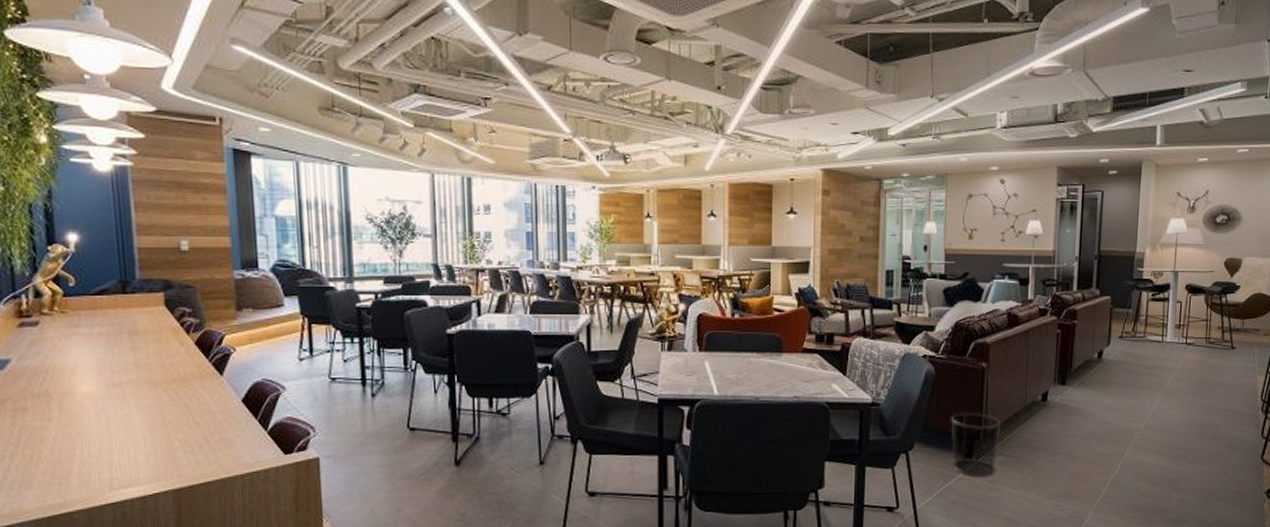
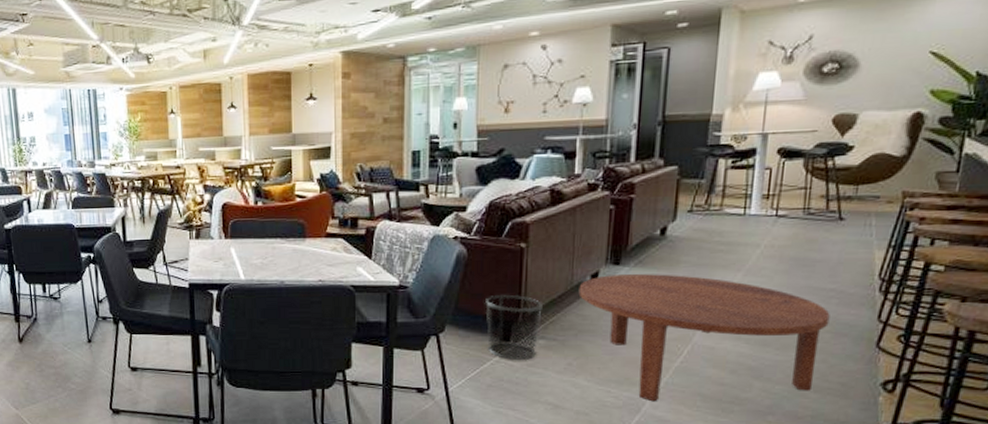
coffee table: none [1031,394,1227,514] -> present [578,274,830,402]

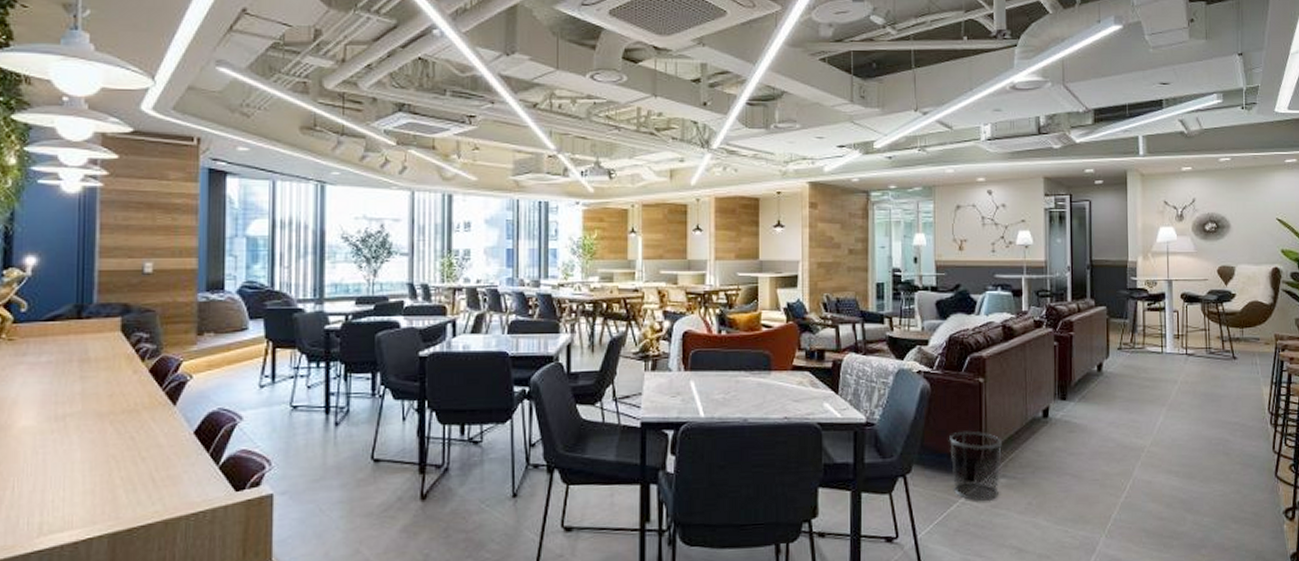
coffee table: present [578,274,830,402] -> none [1033,409,1238,540]

